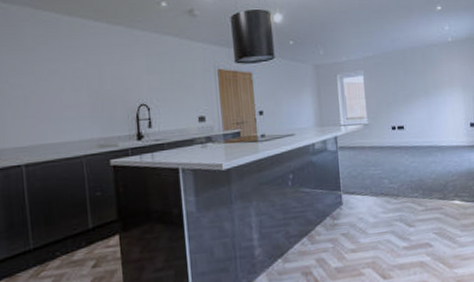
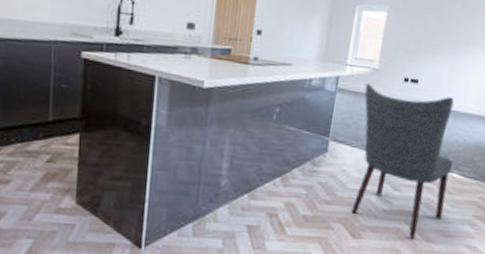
chair: none [361,135,457,269] -> present [351,83,455,239]

